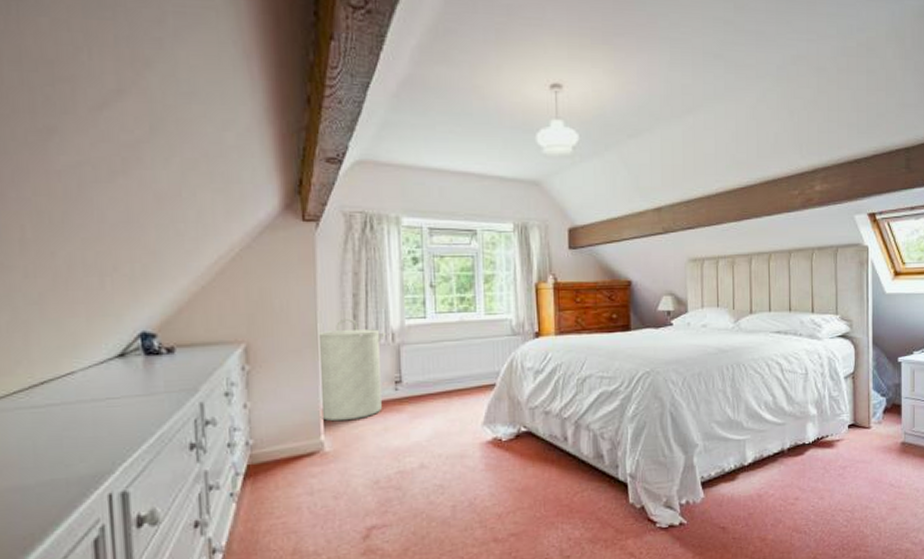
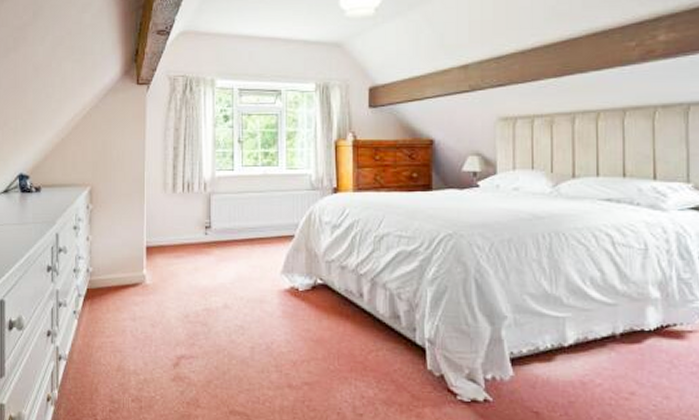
laundry hamper: present [318,318,387,422] -> none [143,168,200,259]

